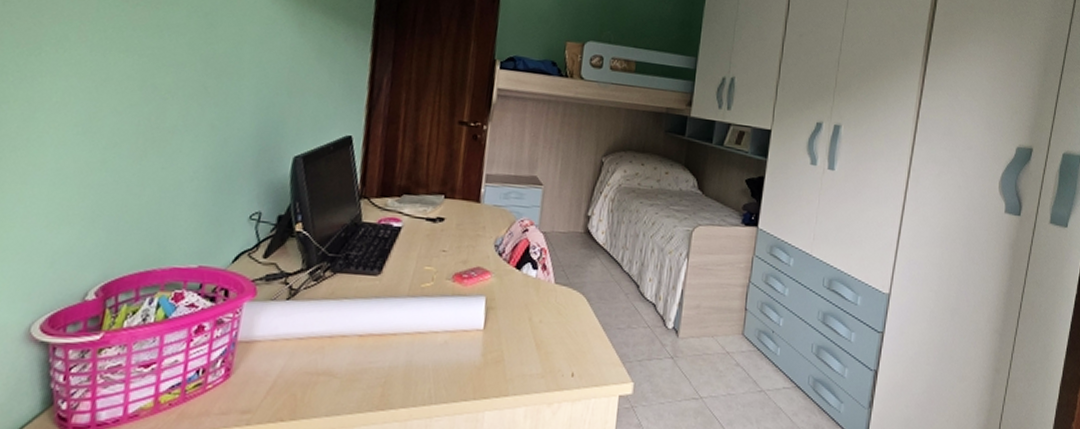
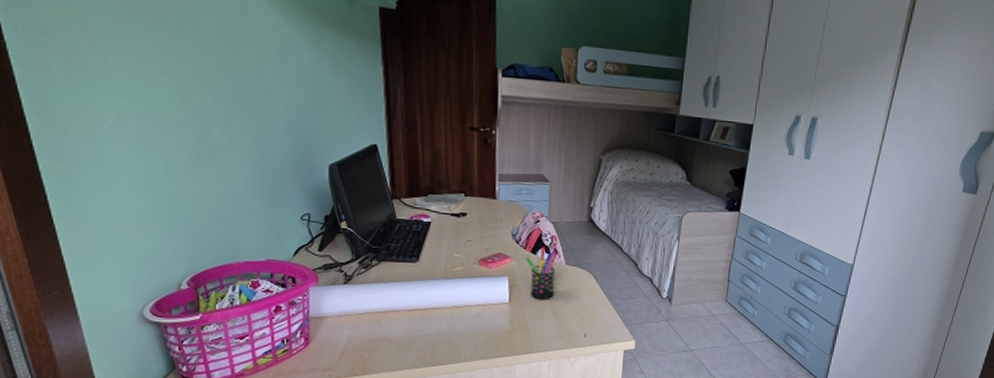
pen holder: none [508,261,546,327] -> present [526,246,557,300]

